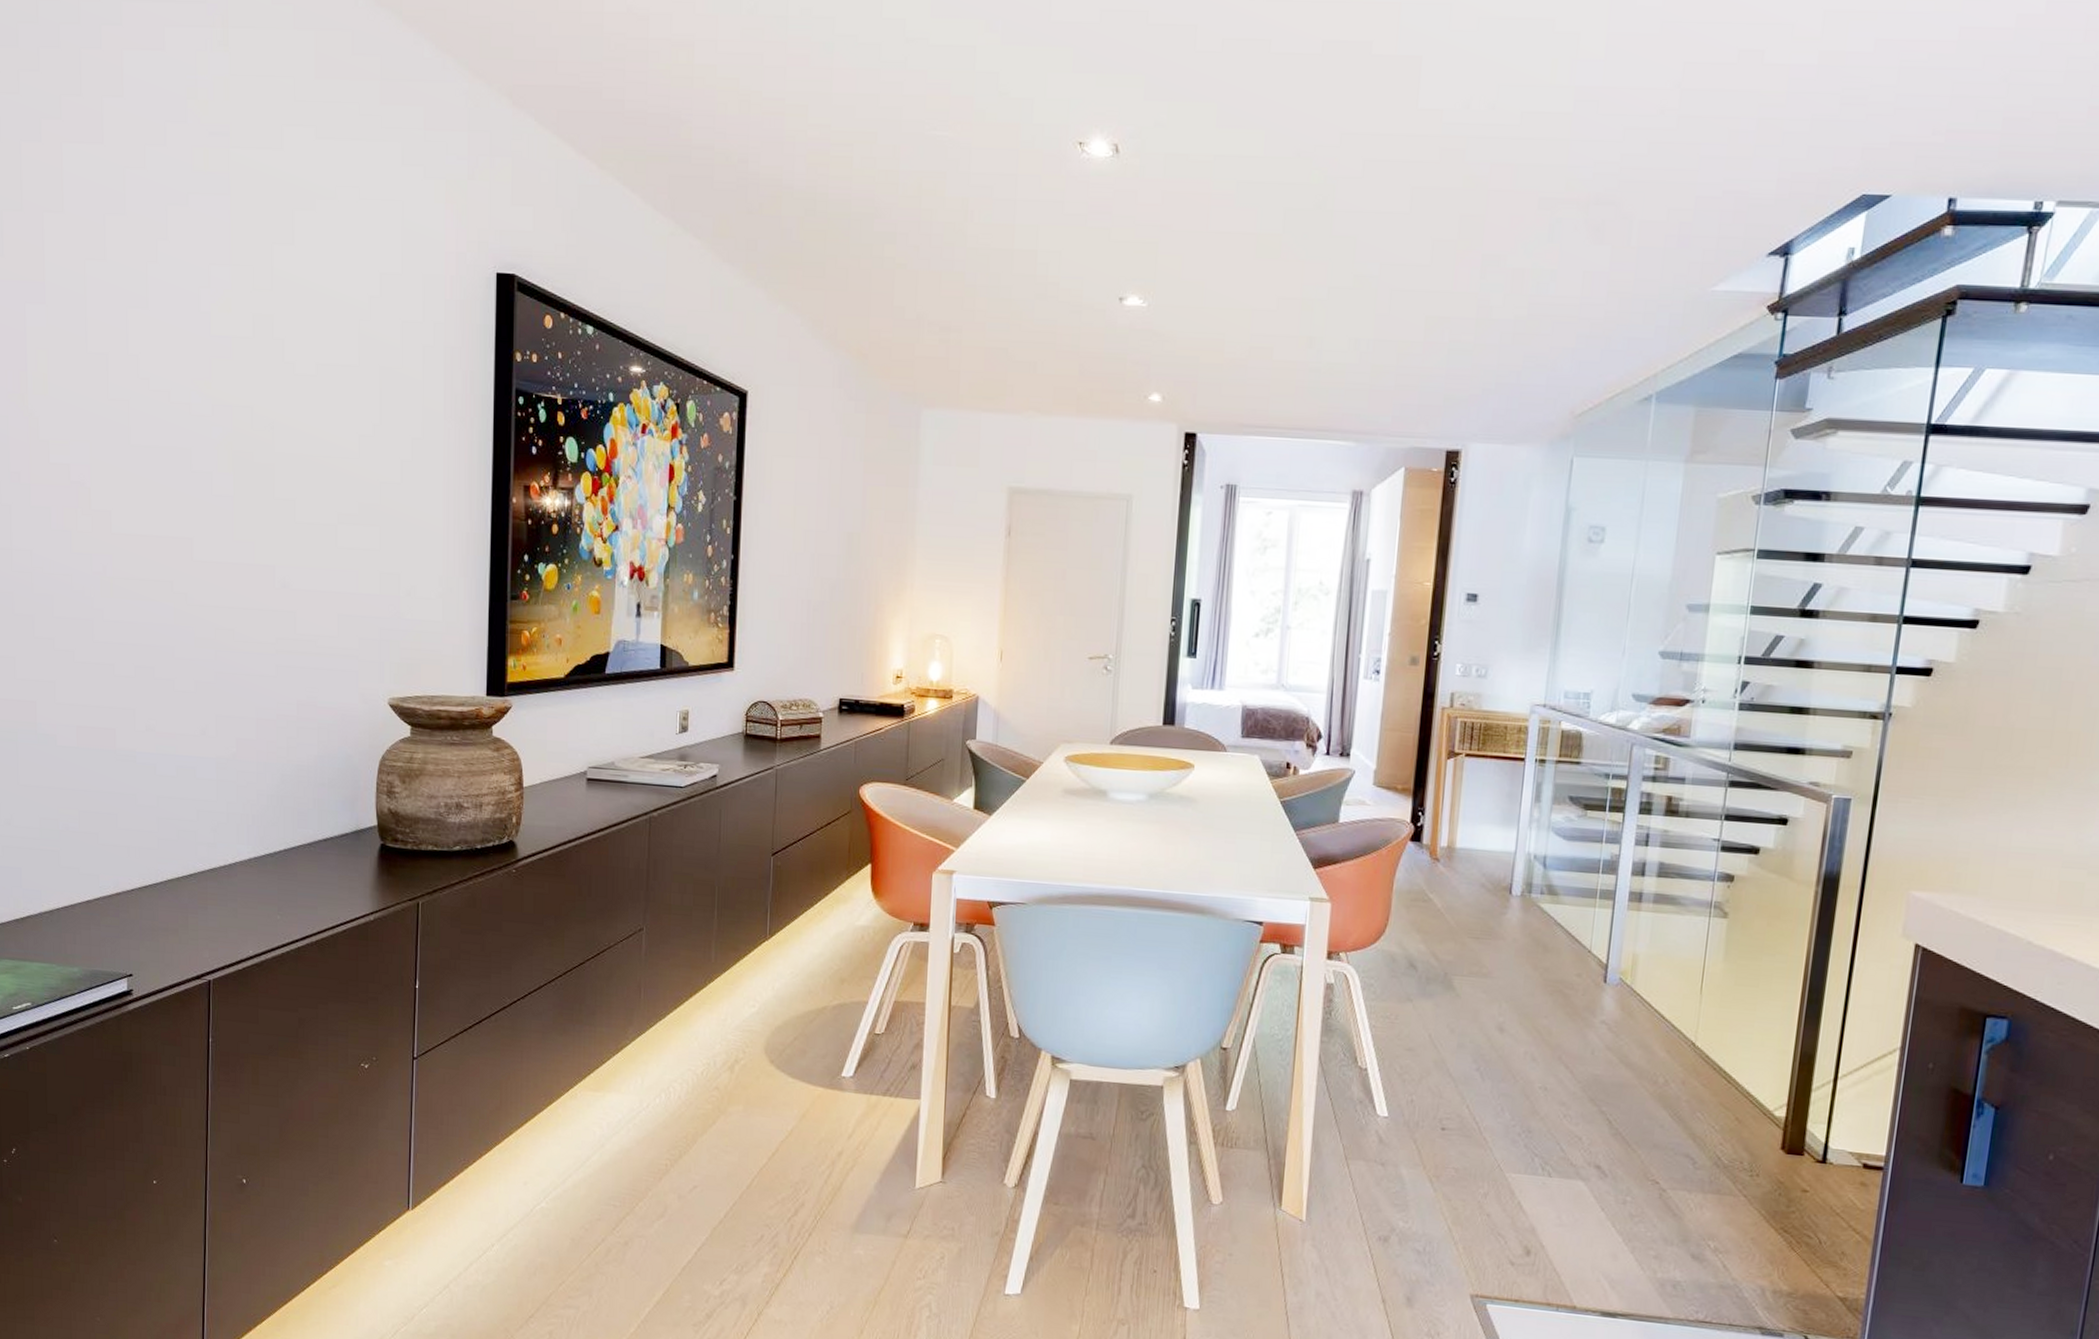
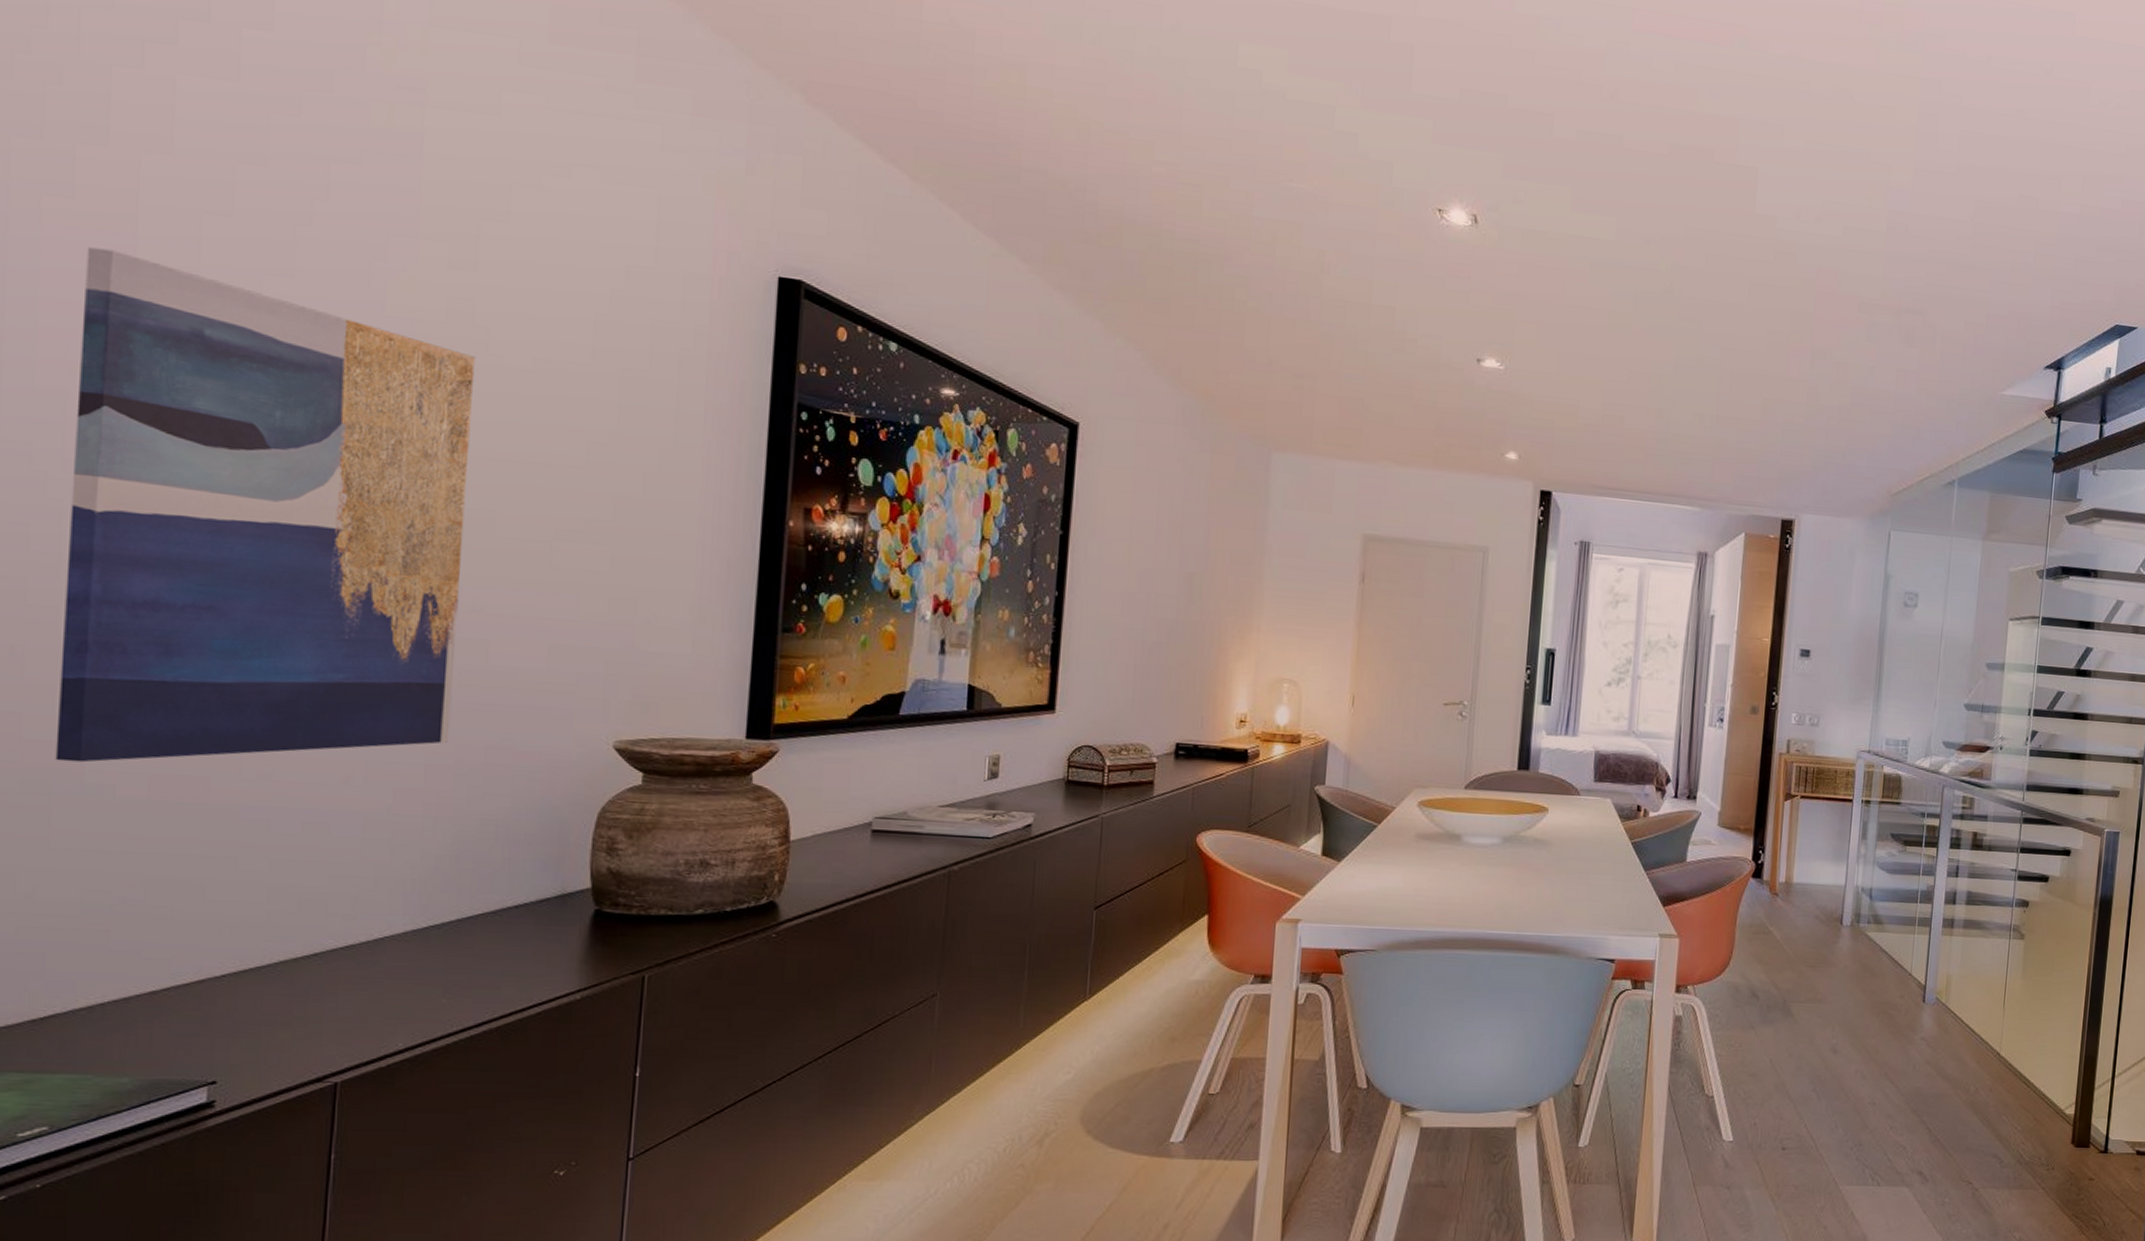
wall art: none [14,296,275,717] -> present [55,247,476,763]

